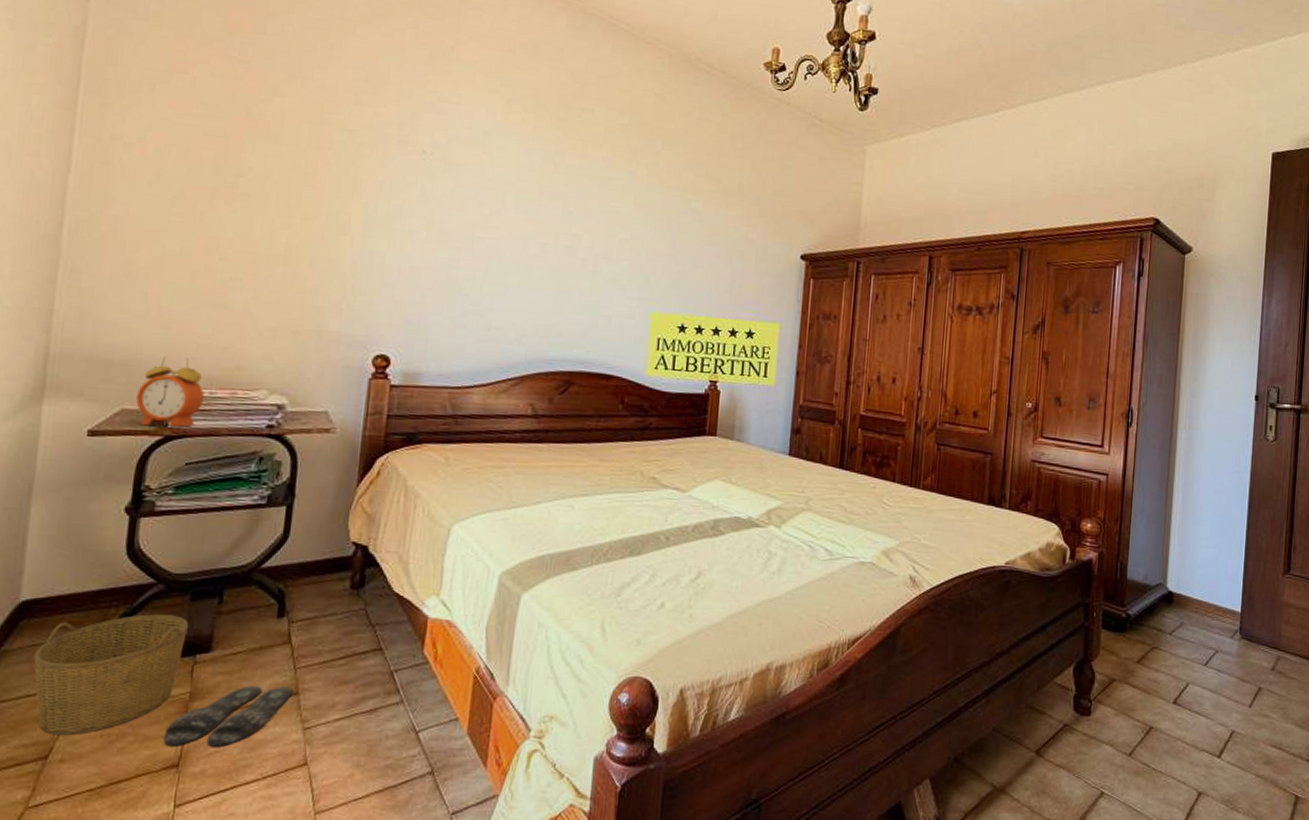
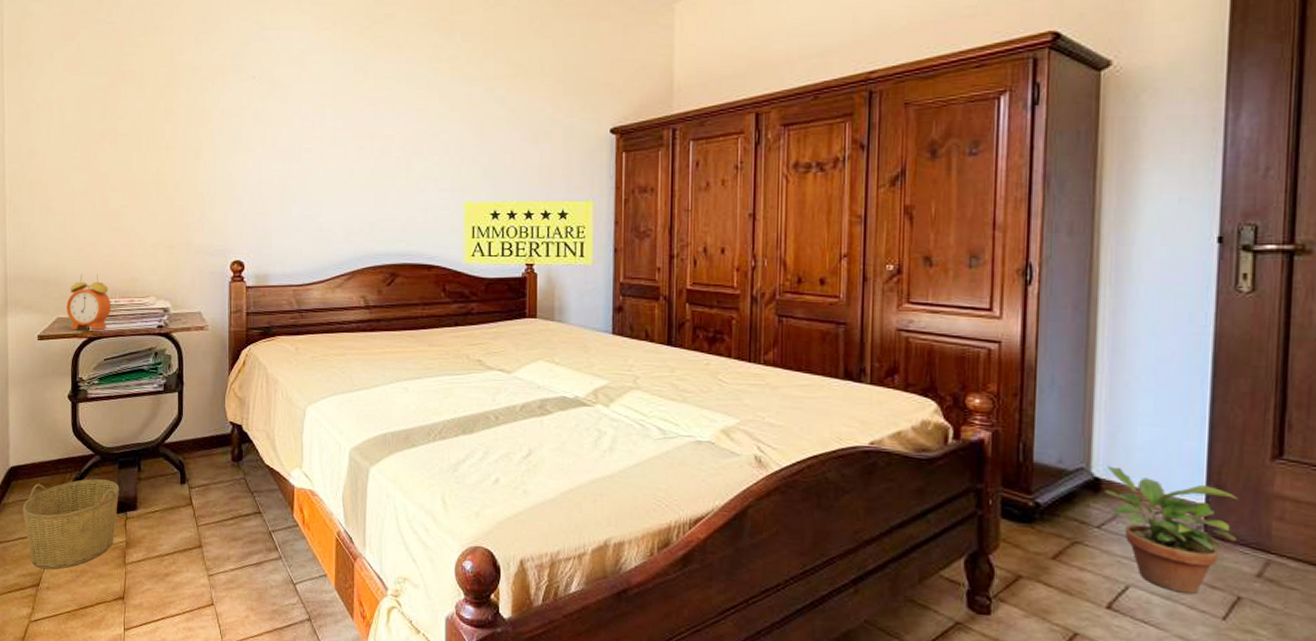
slippers: present [163,686,293,747] -> none [112,538,198,586]
potted plant: none [1176,581,1262,687] -> present [1105,466,1238,594]

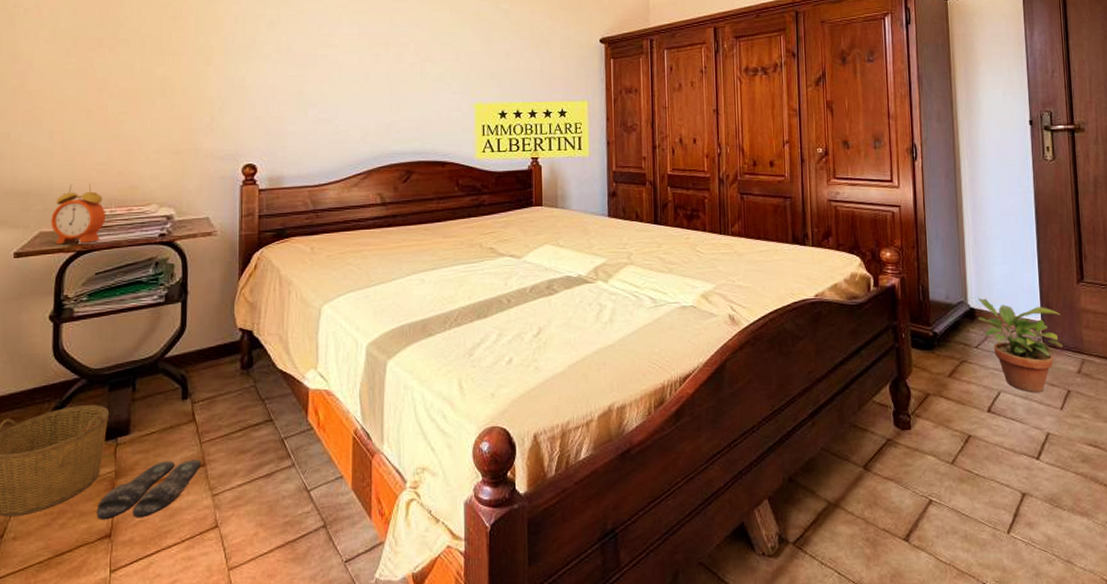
slippers: none [112,538,198,586] -> present [96,460,201,519]

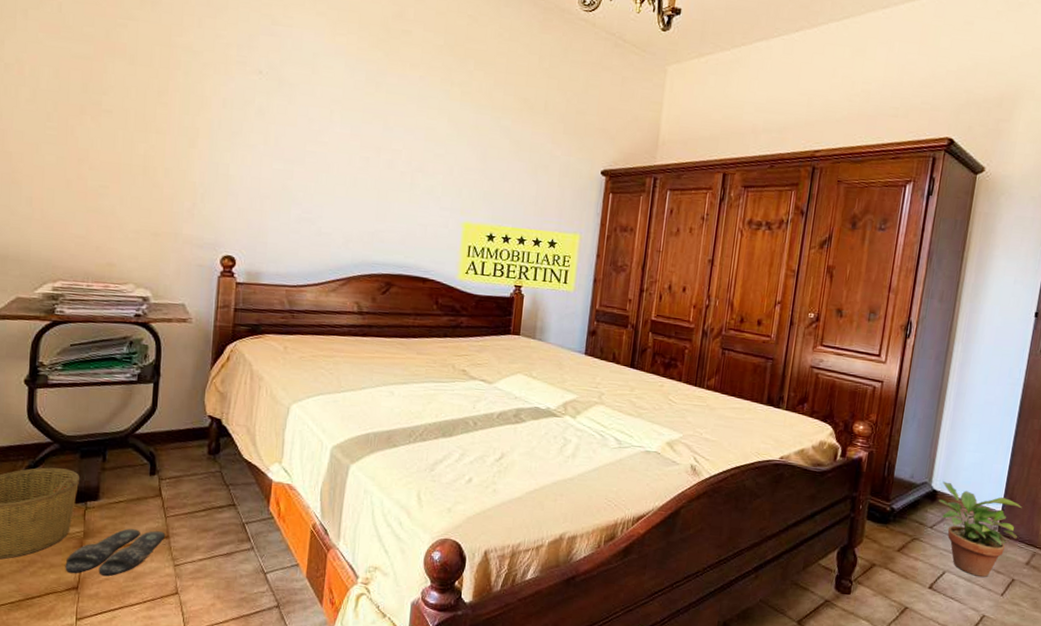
alarm clock: present [51,183,105,245] -> none [28,253,82,314]

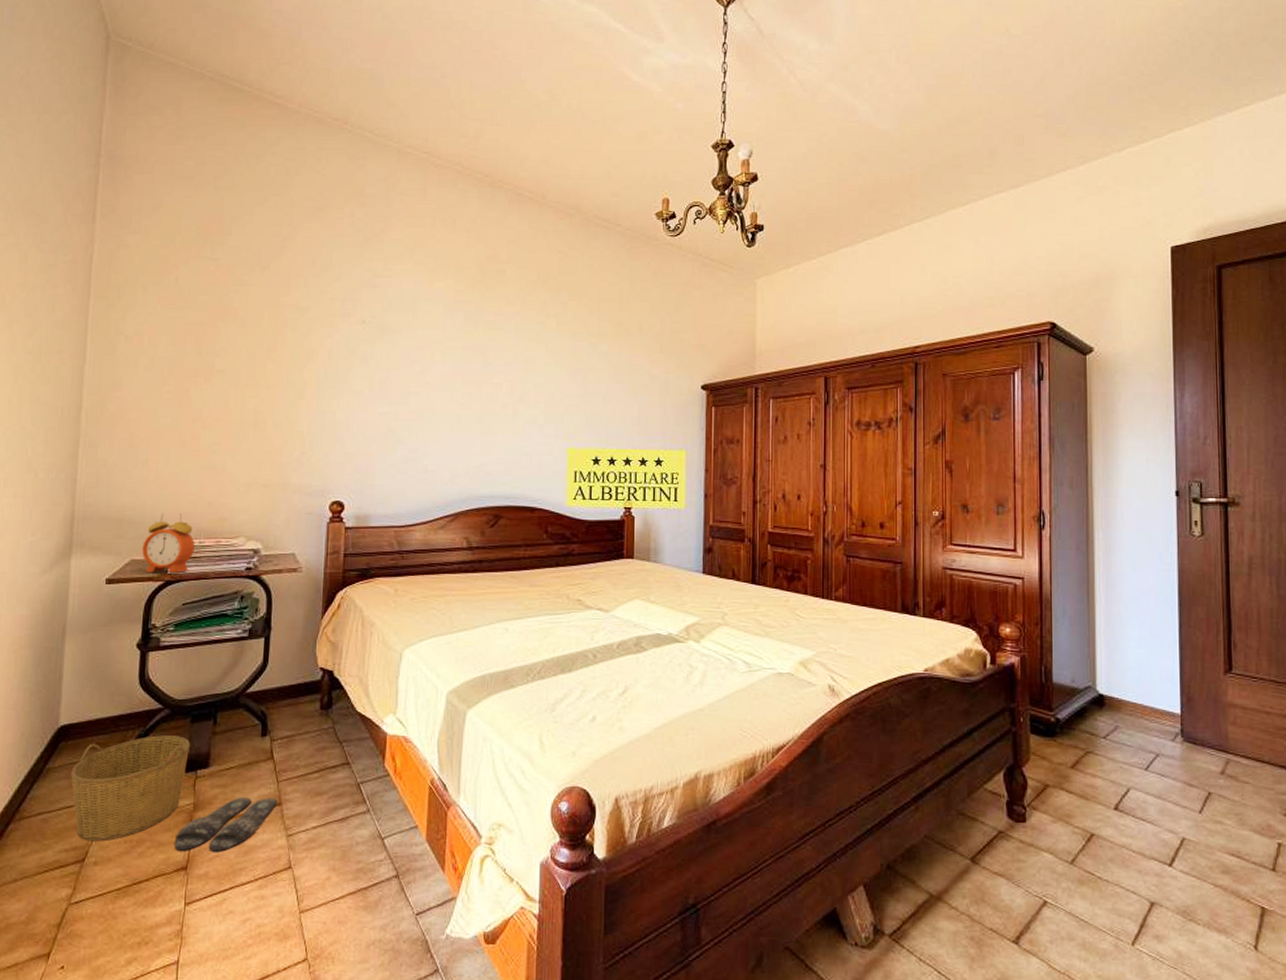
alarm clock: none [28,253,82,314] -> present [142,513,195,573]
potted plant: present [939,481,1022,577] -> none [1108,684,1204,792]

